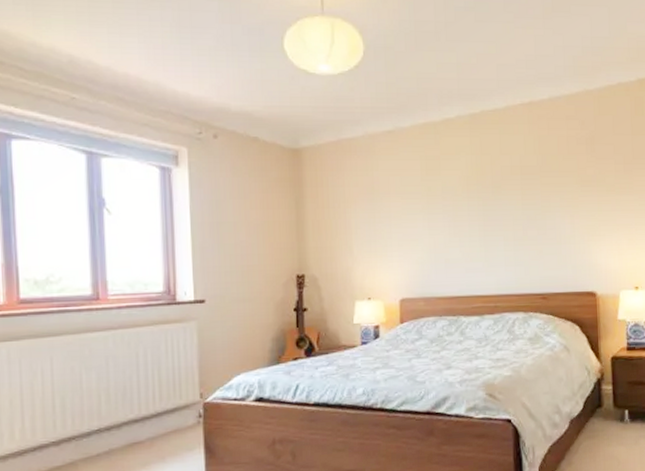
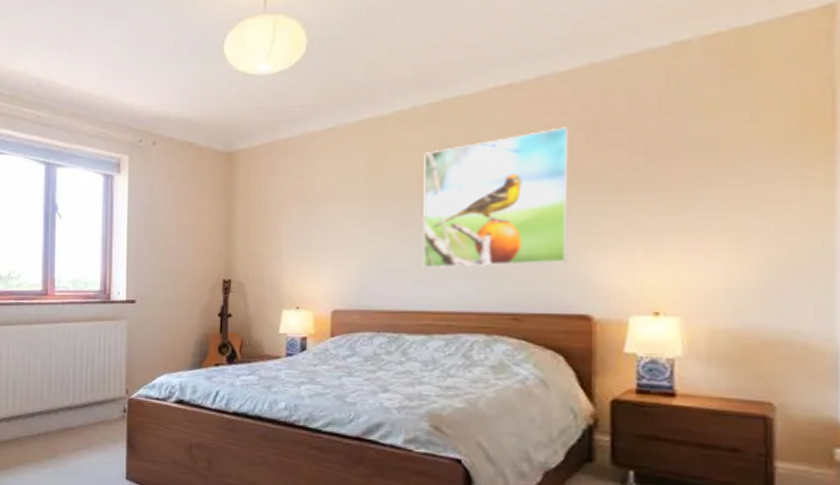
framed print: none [469,140,578,258] -> present [422,127,569,268]

